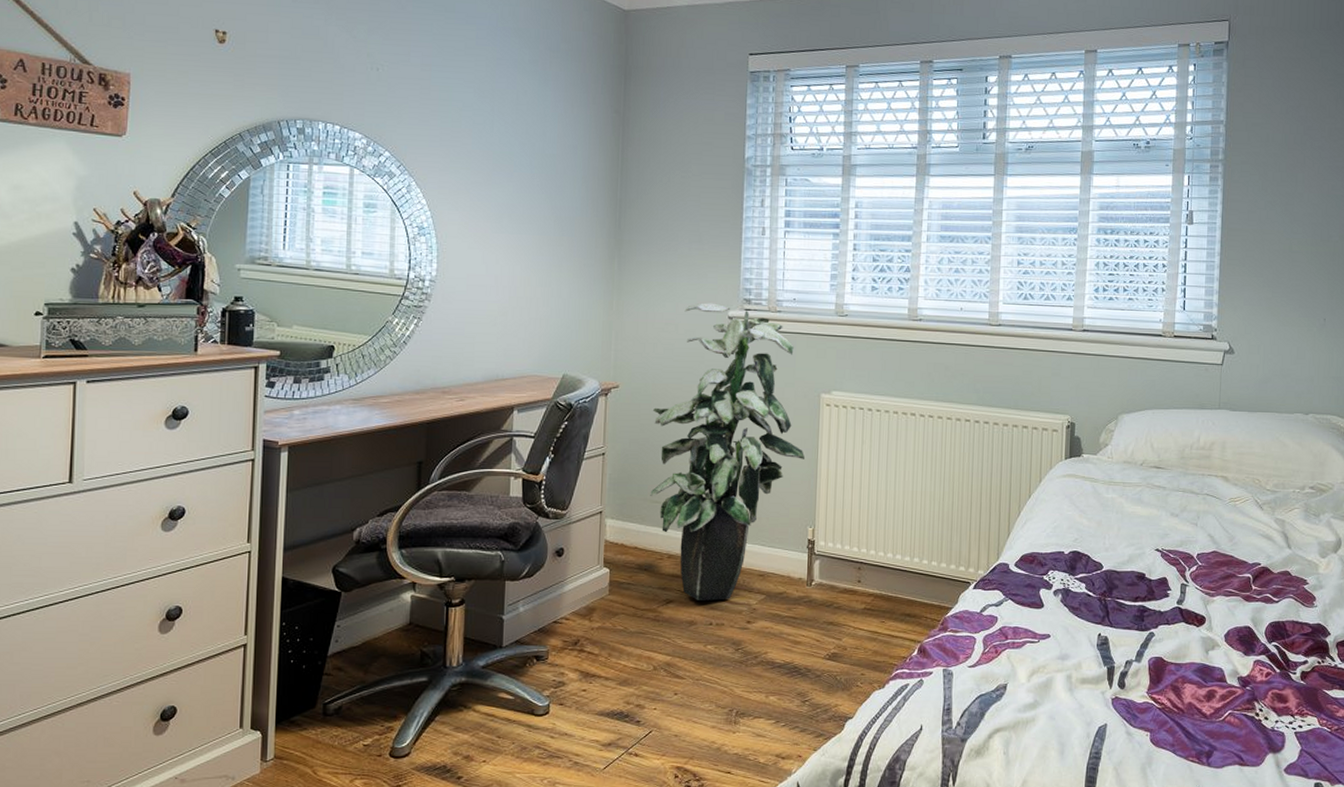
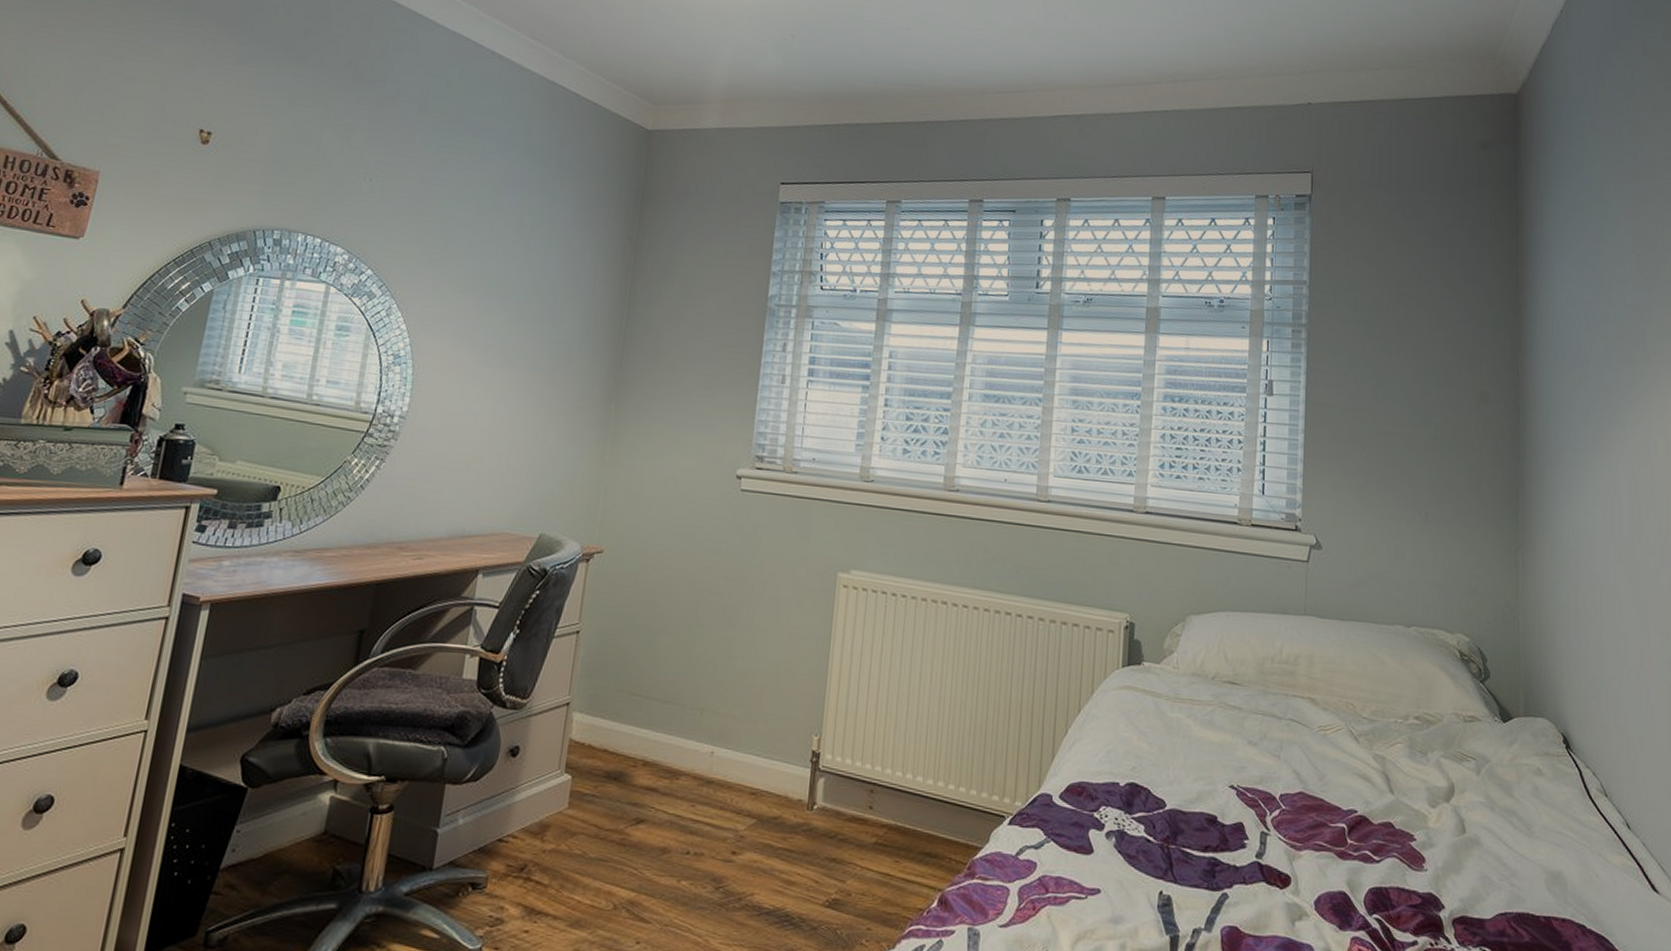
indoor plant: present [650,302,806,601] -> none [628,458,815,823]

